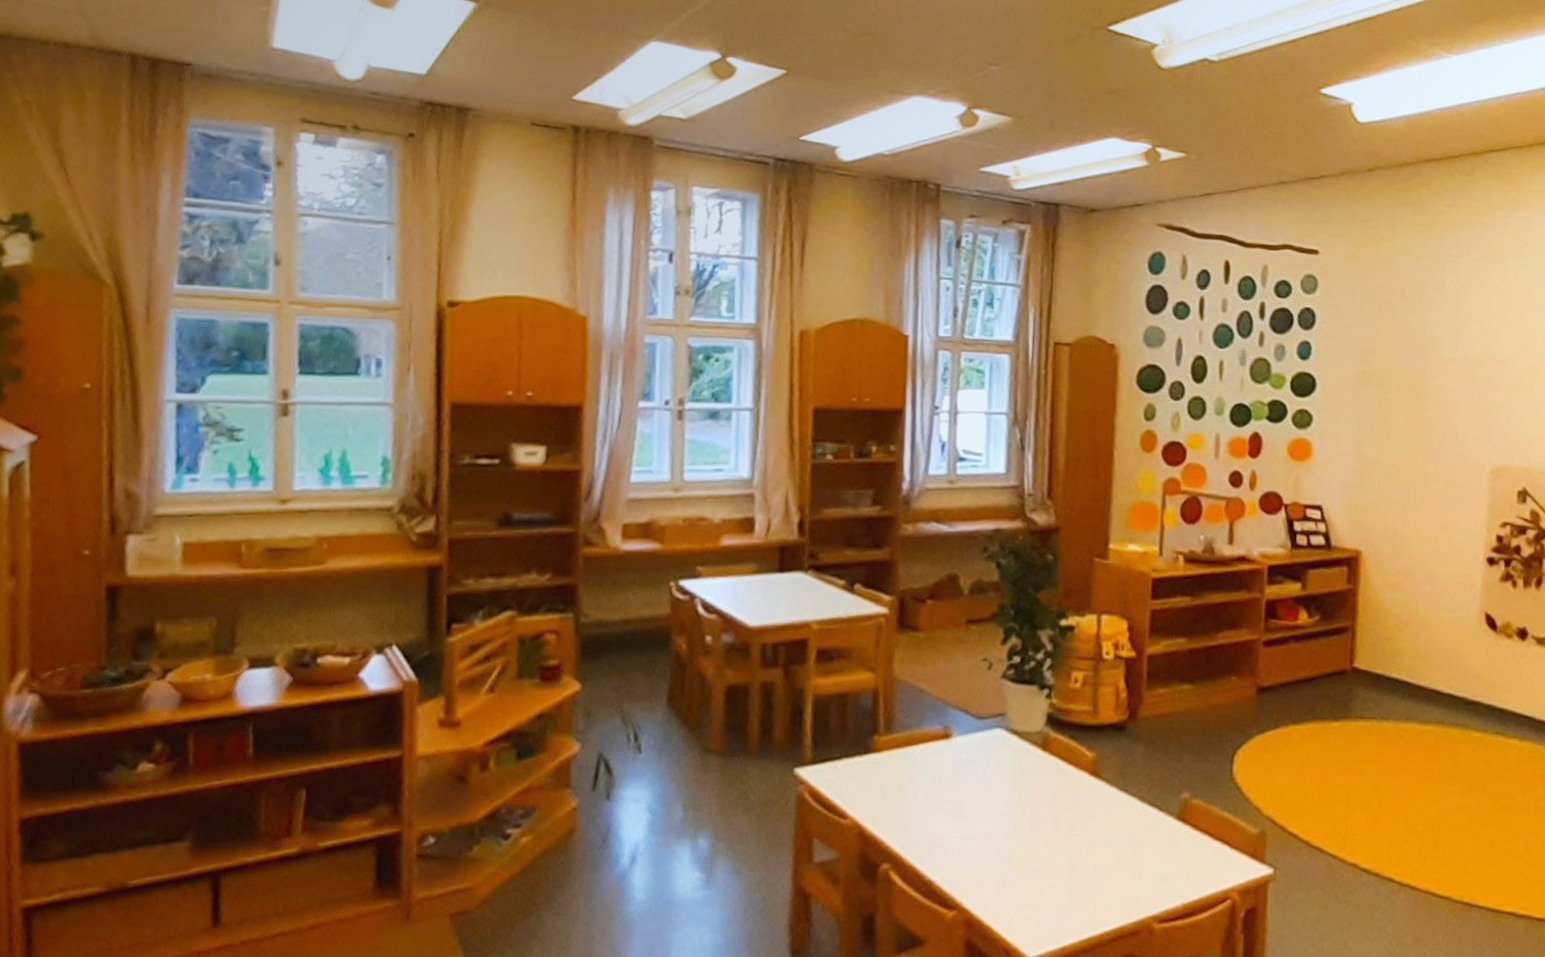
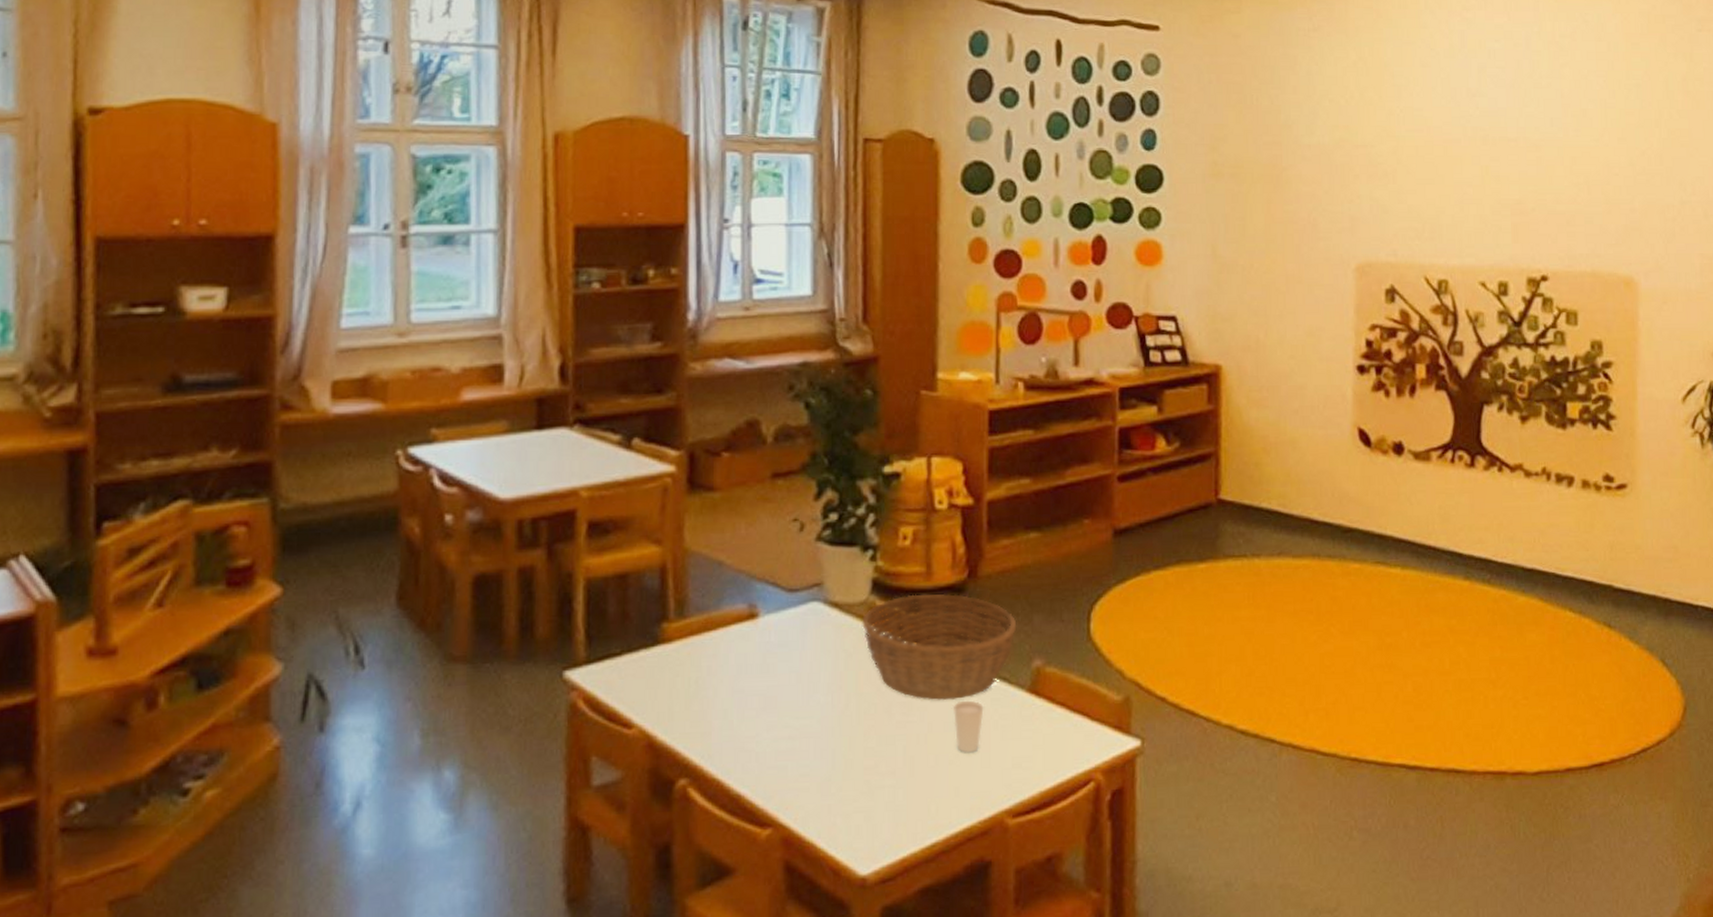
basket: none [1037,728,1169,819] -> present [862,594,1017,700]
cup: none [1111,821,1138,866] -> present [952,700,984,753]

